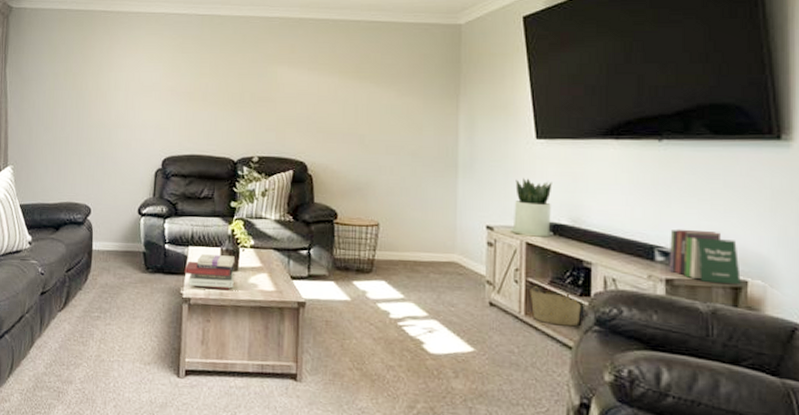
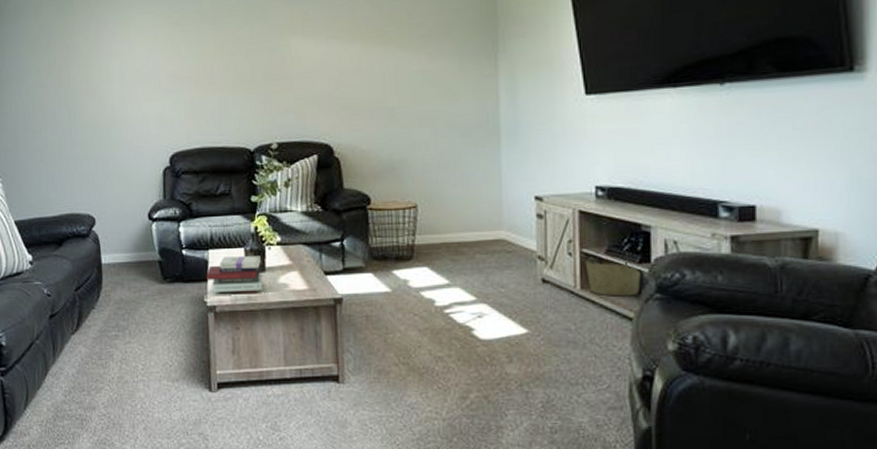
planter: present [509,178,554,238] -> none [560,140,609,204]
books: present [669,229,741,285] -> none [733,179,811,236]

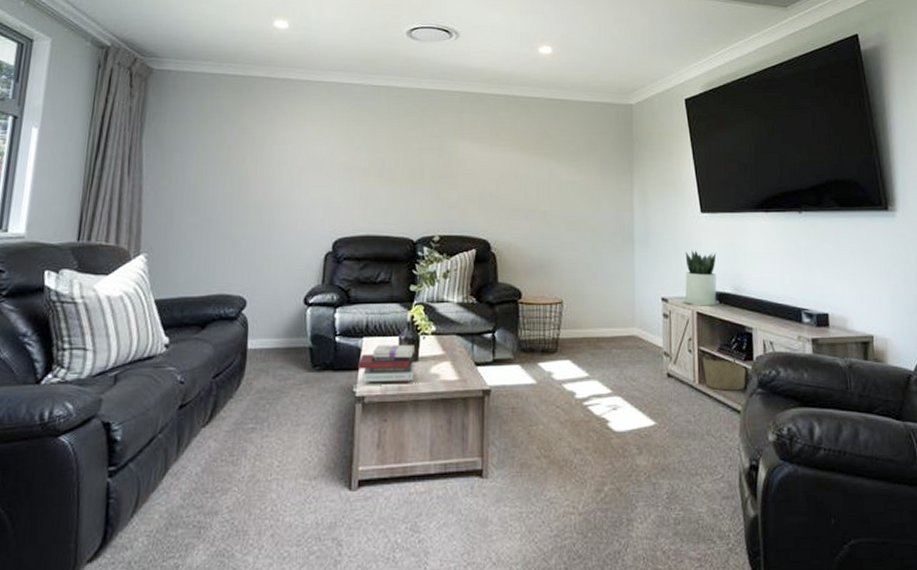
planter: none [560,140,609,204] -> present [682,250,720,306]

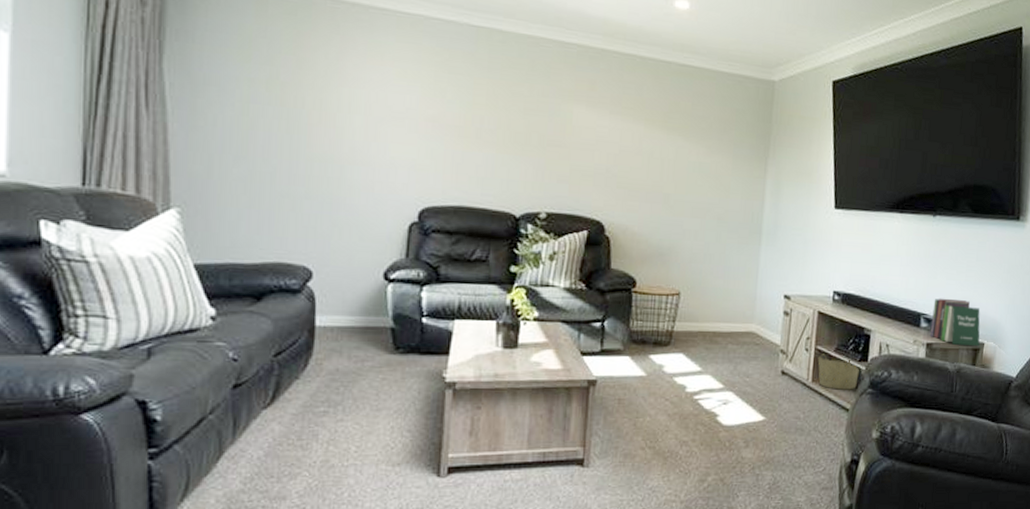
books: present [357,345,415,383] -> none [448,329,514,370]
planter: present [682,250,720,306] -> none [804,247,845,307]
books: none [812,292,868,340] -> present [930,298,980,347]

